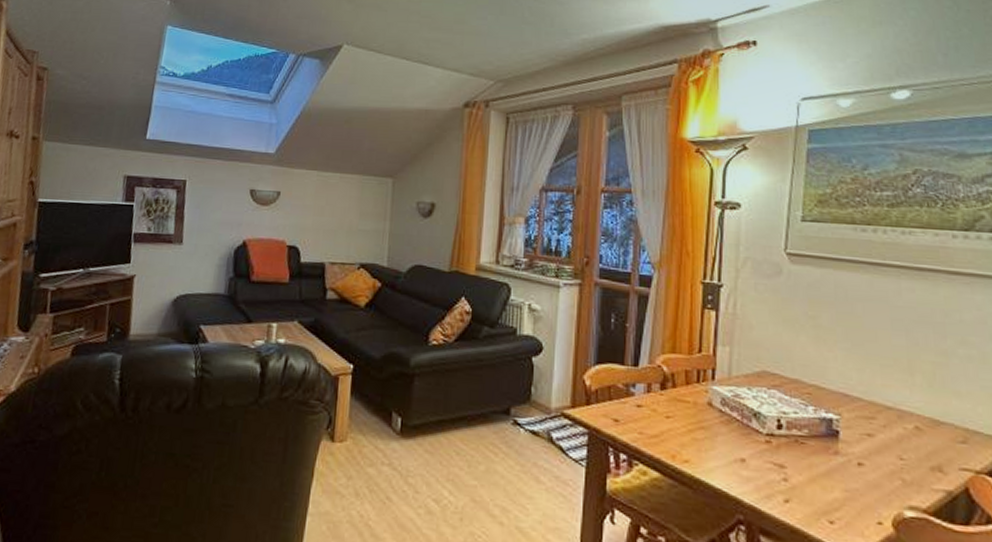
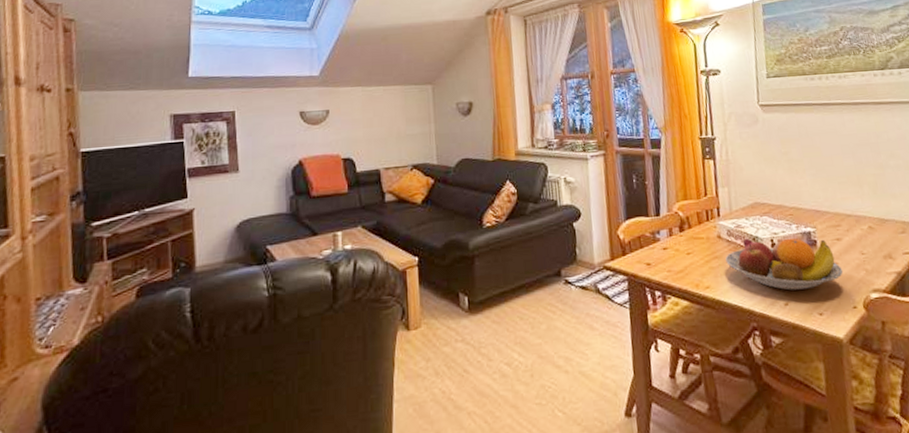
fruit bowl: none [714,411,871,488] -> present [725,238,844,291]

